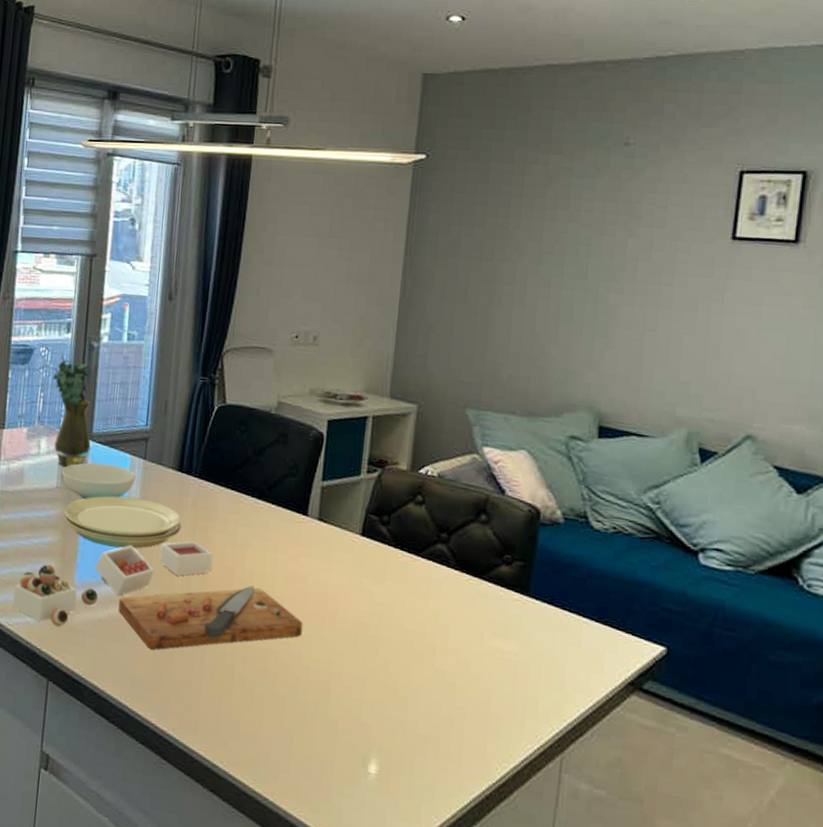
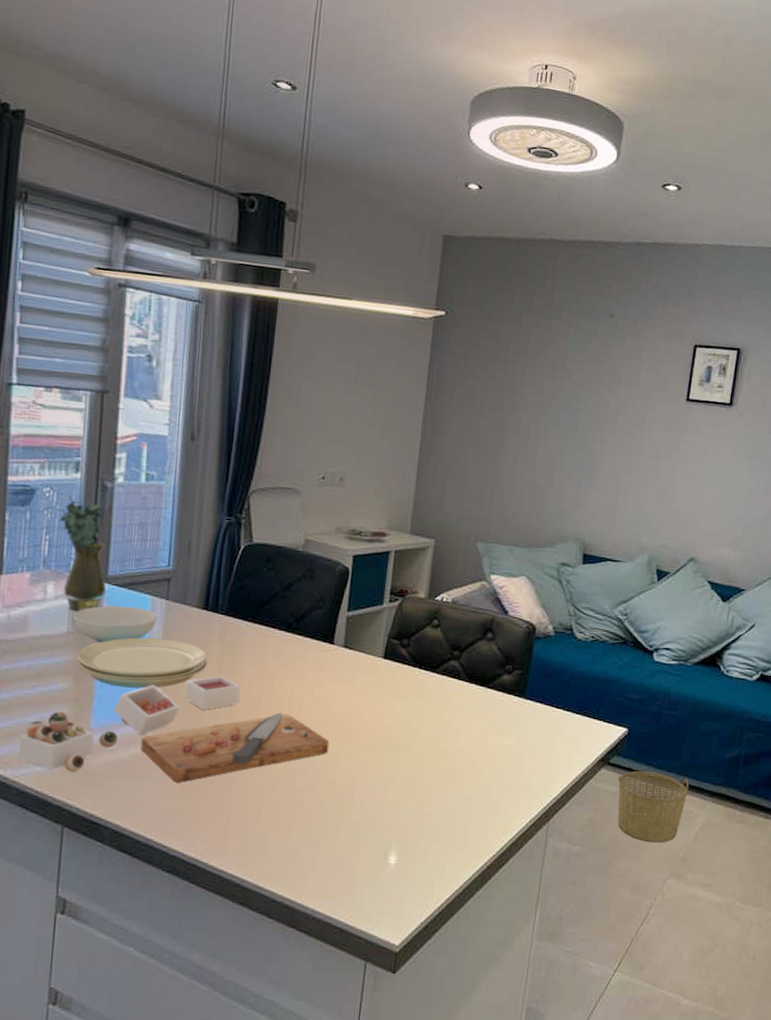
basket: none [654,703,758,805] -> present [617,770,689,843]

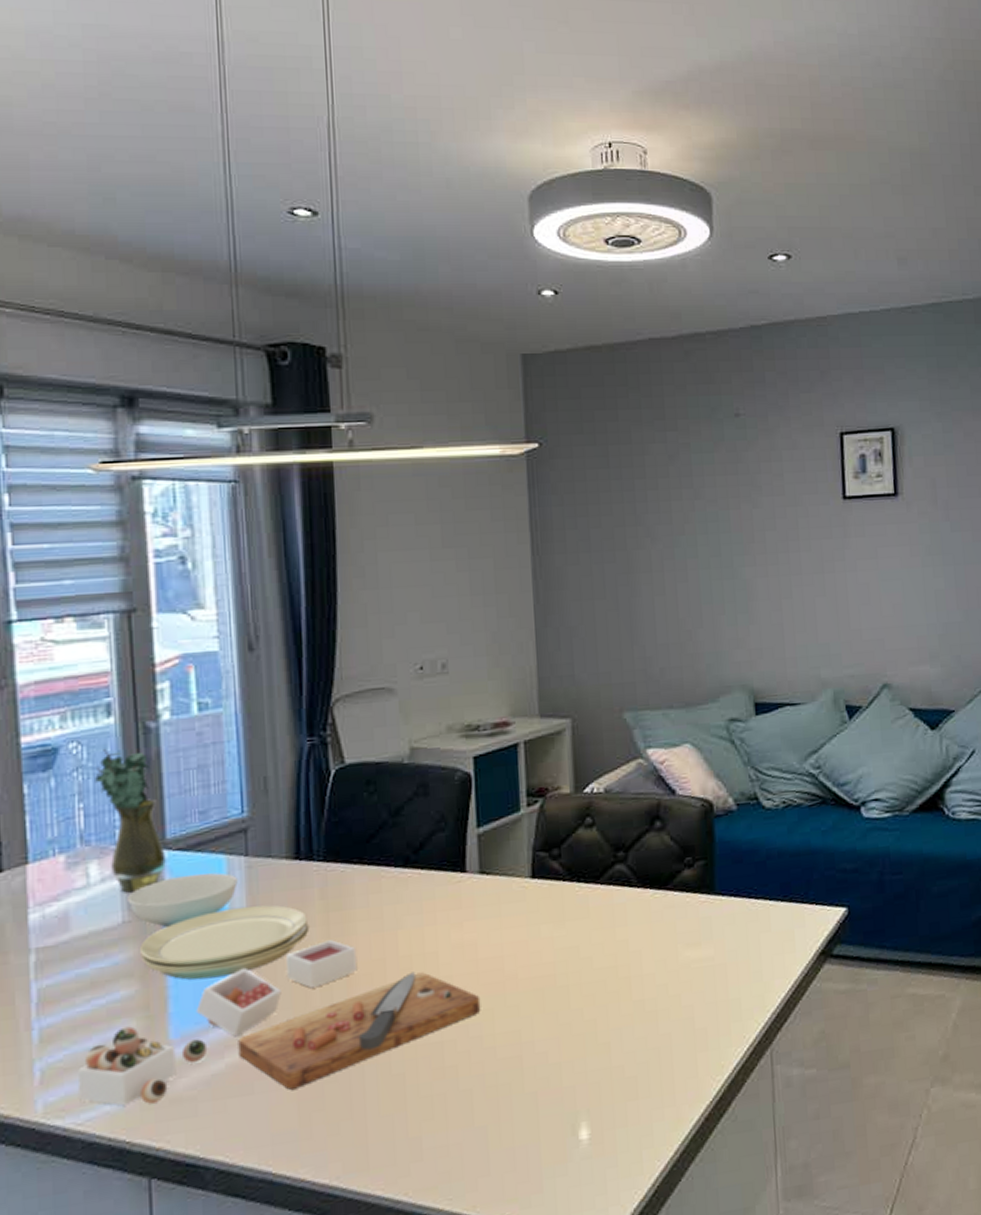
basket: present [617,770,689,843] -> none [846,955,935,1046]

